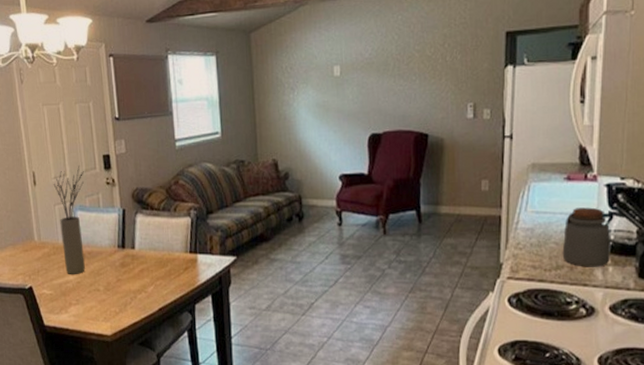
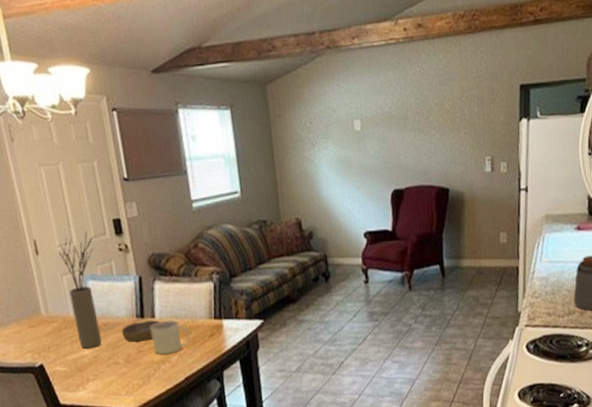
bowl: none [104,251,139,271] -> present [122,320,160,342]
mug: none [129,251,165,285] -> present [150,320,190,355]

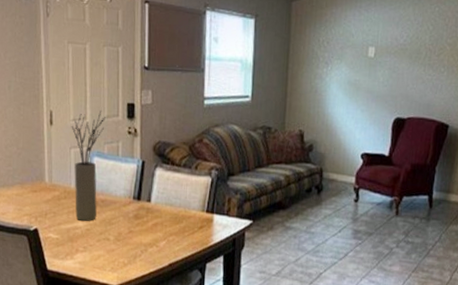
bowl: present [122,320,160,342] -> none [117,203,155,223]
mug: present [150,320,190,355] -> none [143,206,180,239]

